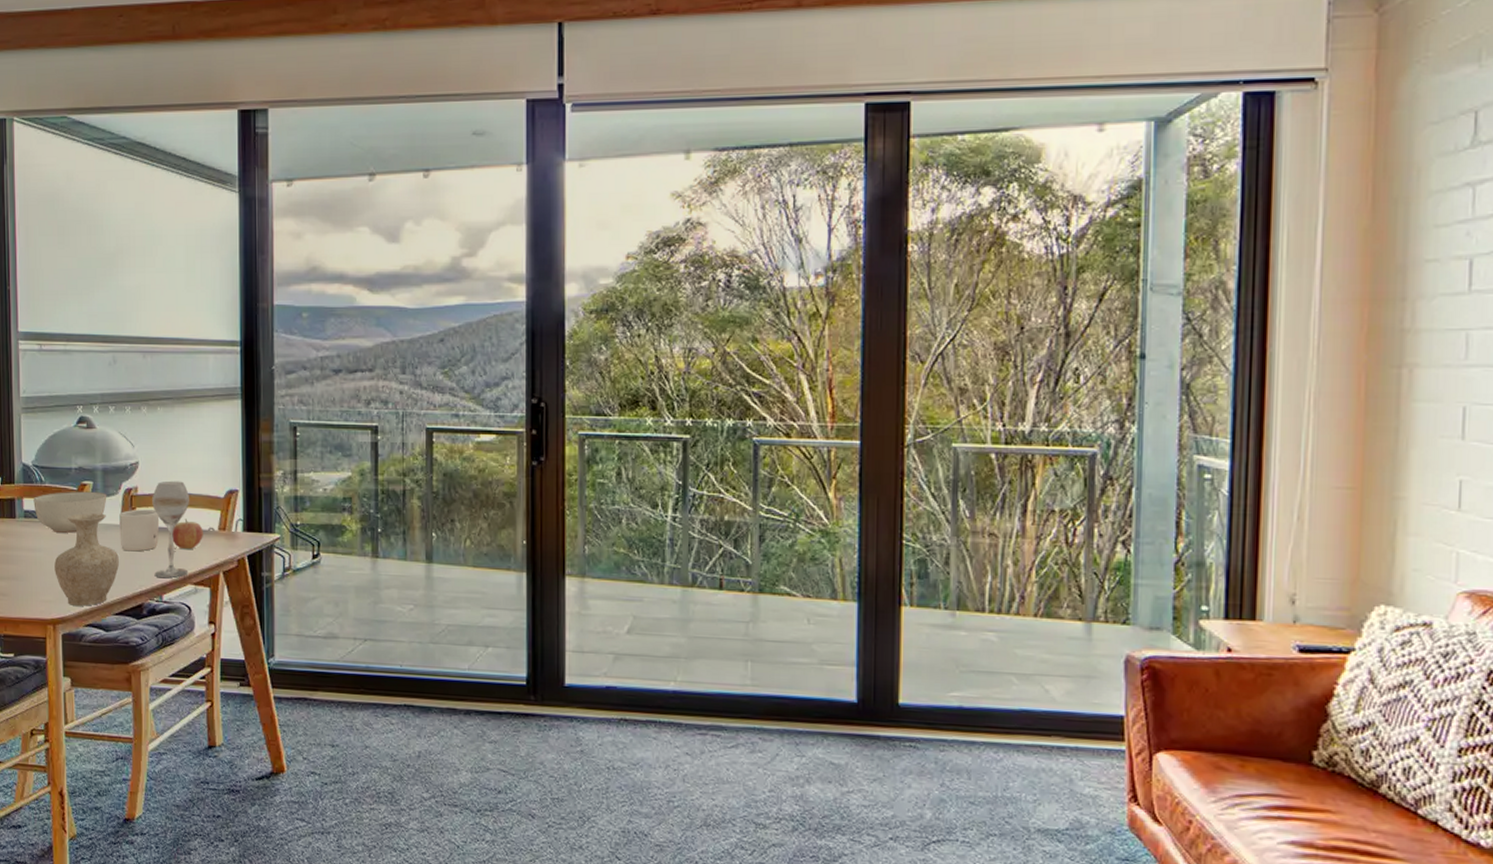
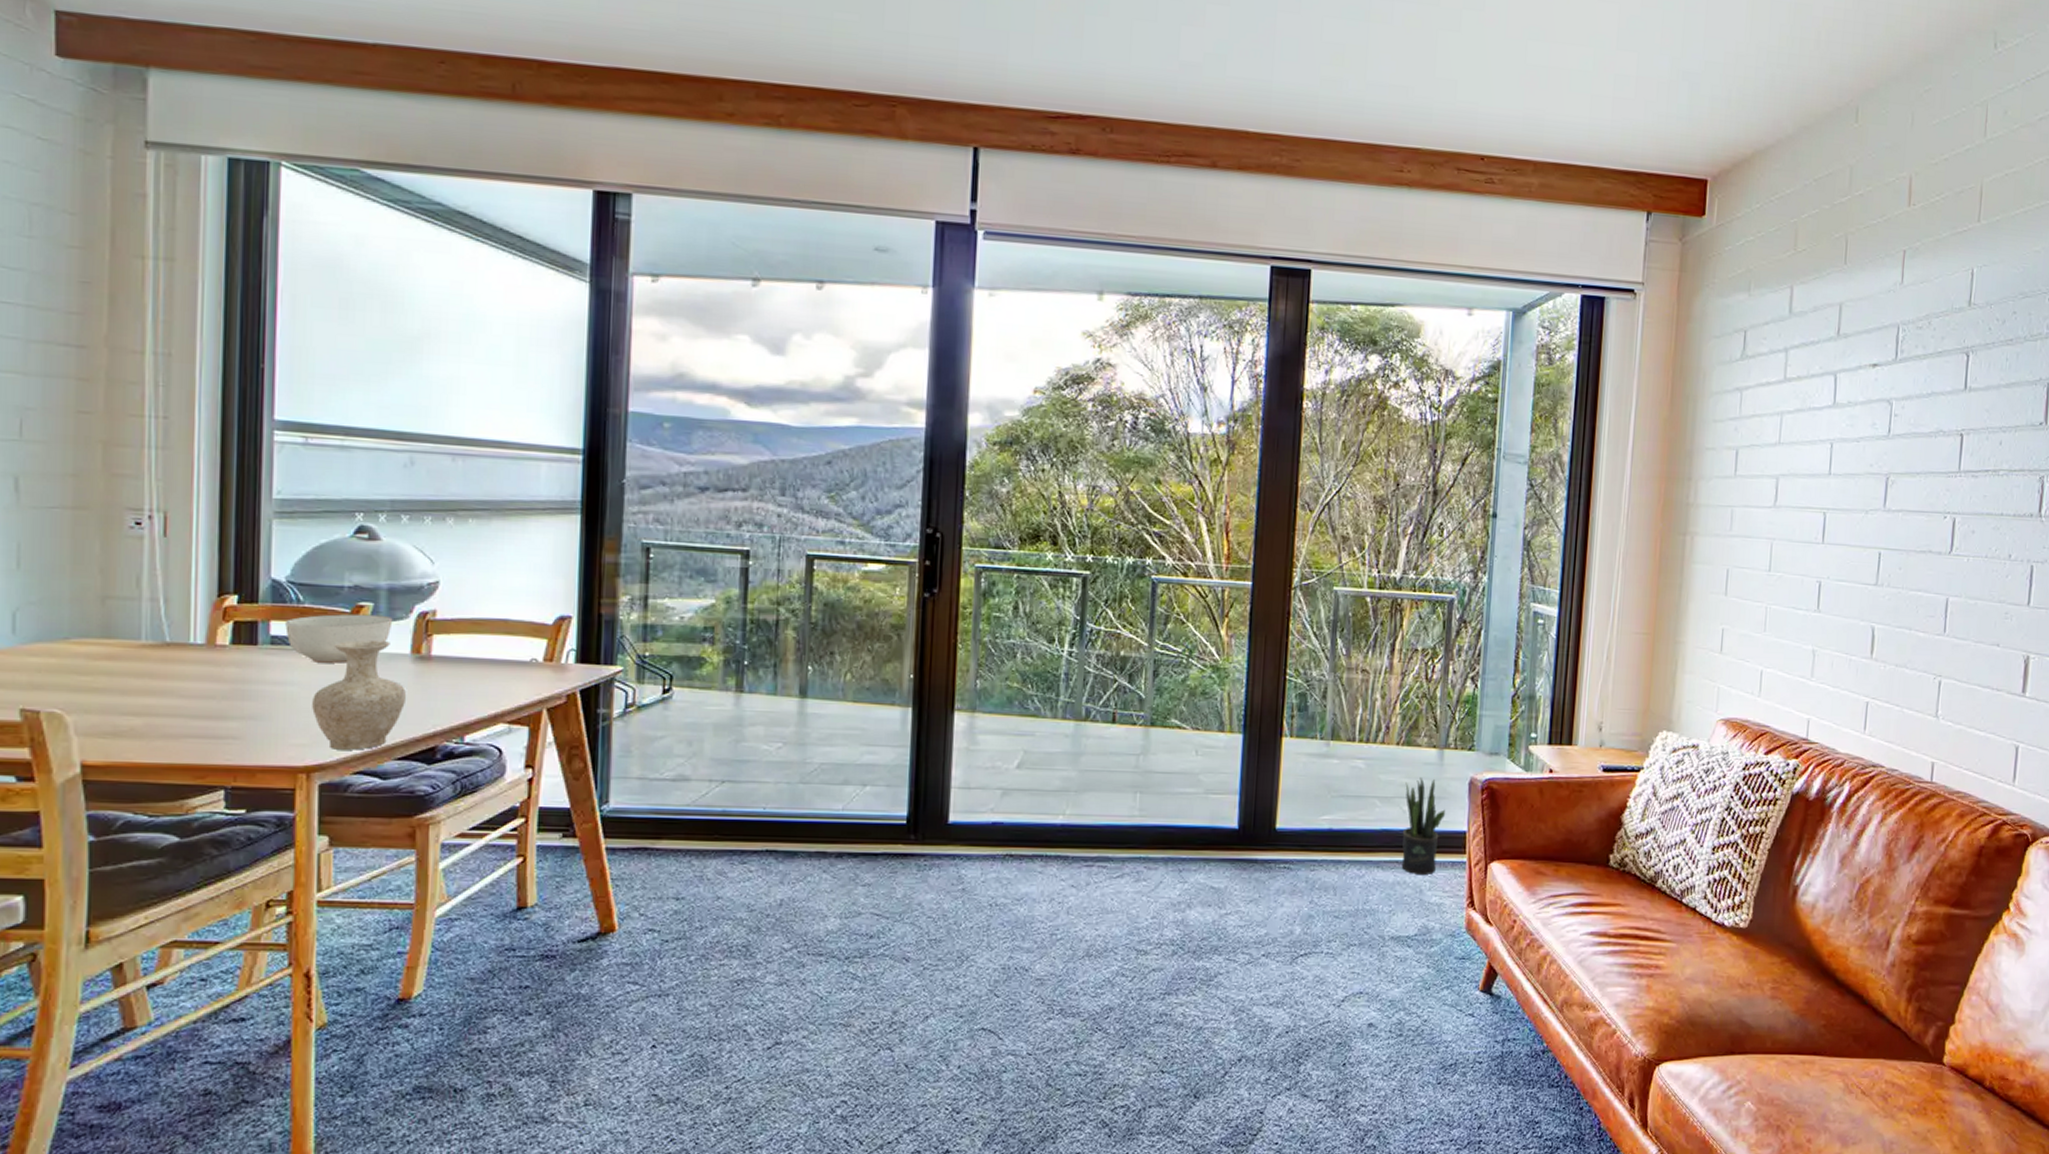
mug: present [119,509,160,552] -> none [408,636,465,686]
wineglass: present [152,480,189,578] -> none [454,604,506,716]
fruit: present [172,519,203,549] -> none [481,648,523,683]
potted plant: none [1045,654,1098,763] -> present [1401,778,1446,876]

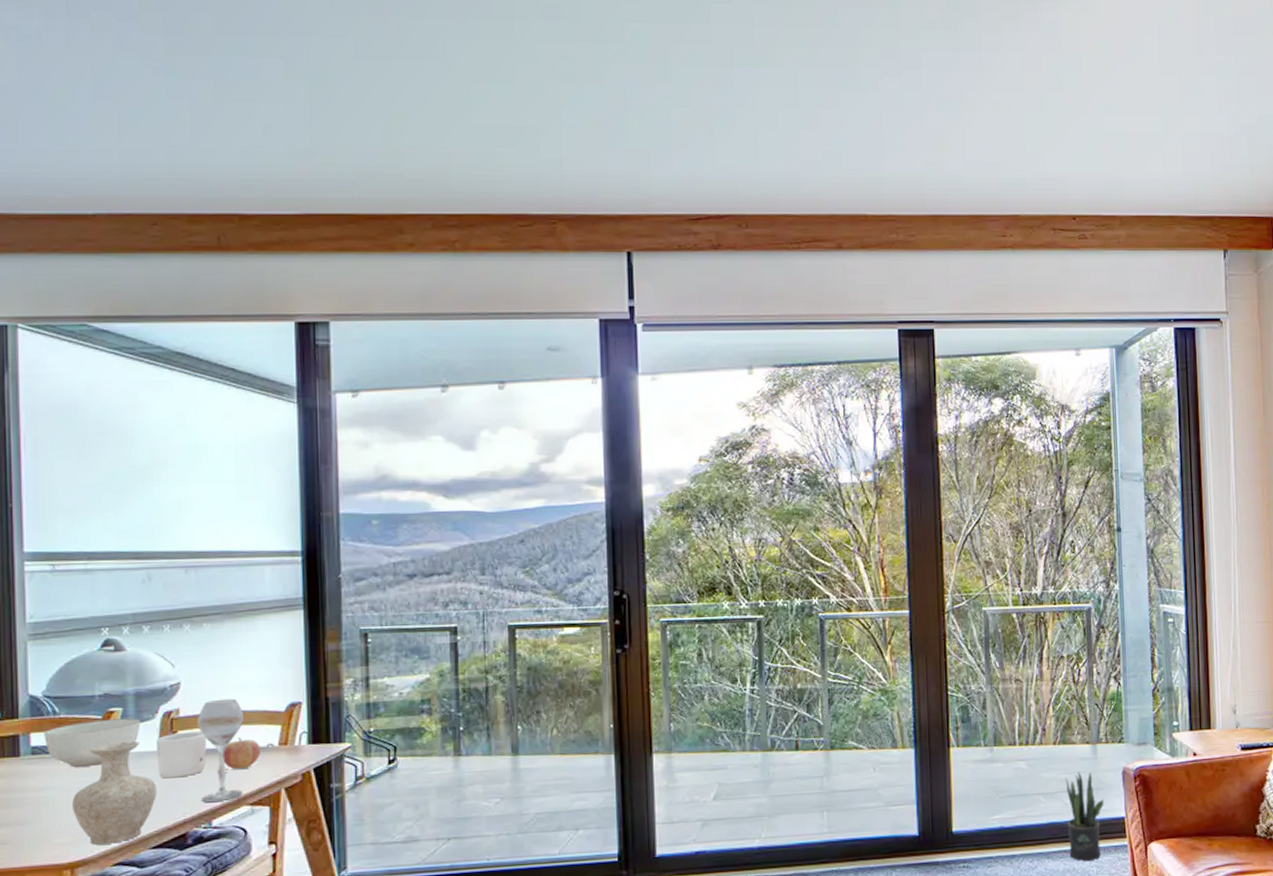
mug: none [408,636,465,686] -> present [157,731,207,779]
wineglass: none [454,604,506,716] -> present [197,698,243,802]
fruit: none [481,648,523,683] -> present [223,737,261,769]

